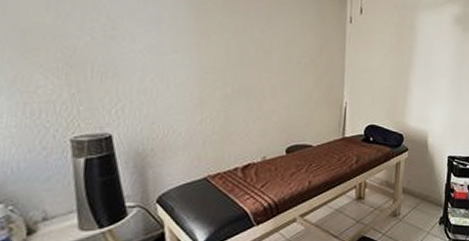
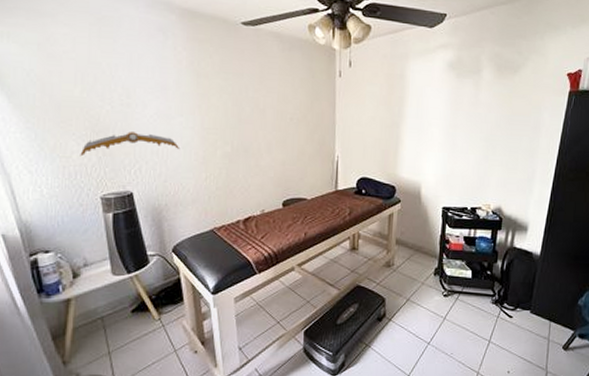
wall ornament: none [47,66,173,93] -> present [80,132,181,157]

